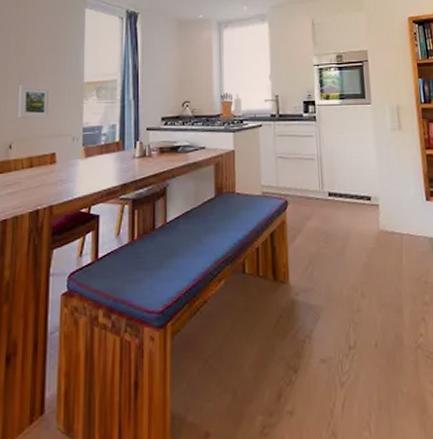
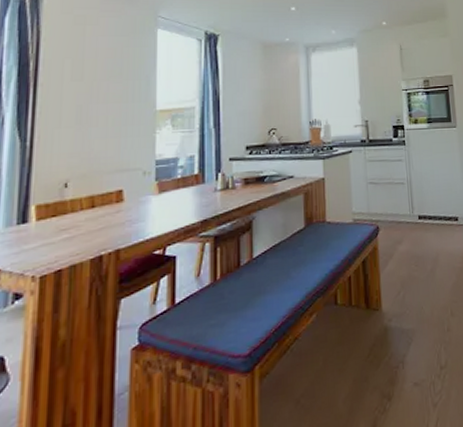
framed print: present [18,84,51,119] -> none [75,113,117,153]

